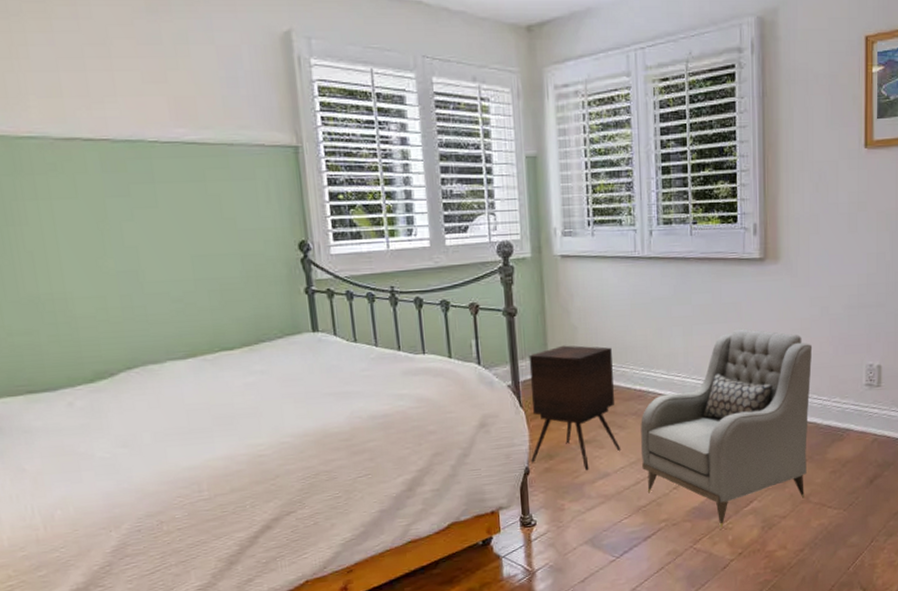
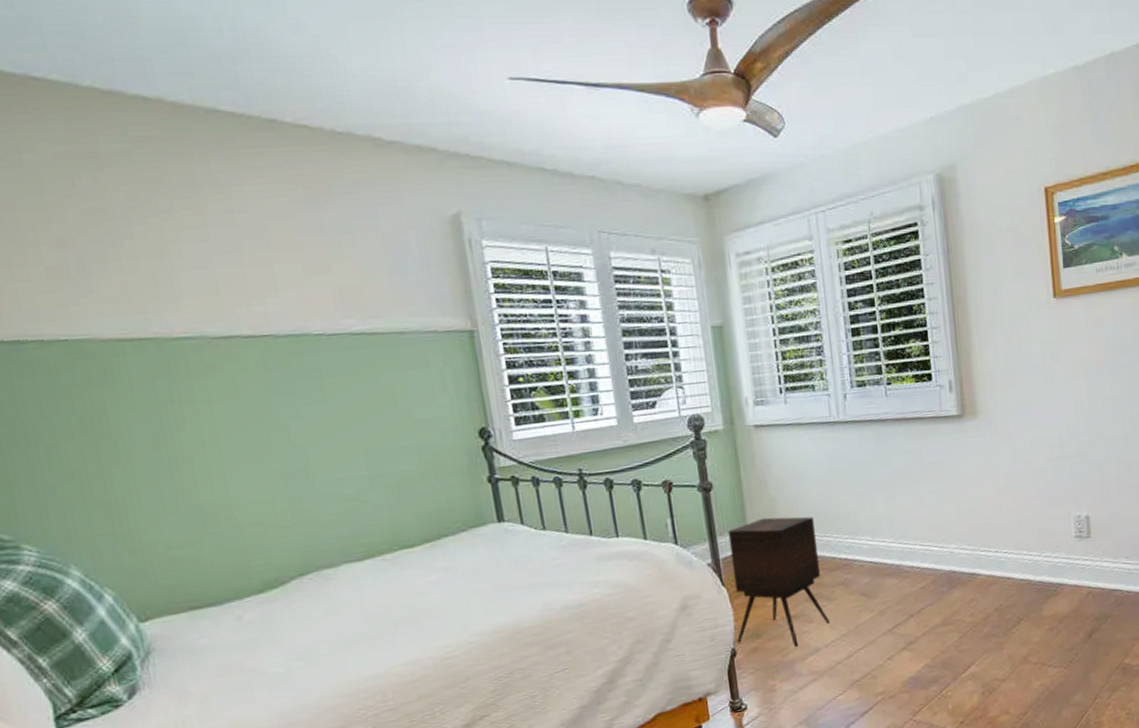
armchair: present [640,329,813,528] -> none [848,488,1023,697]

